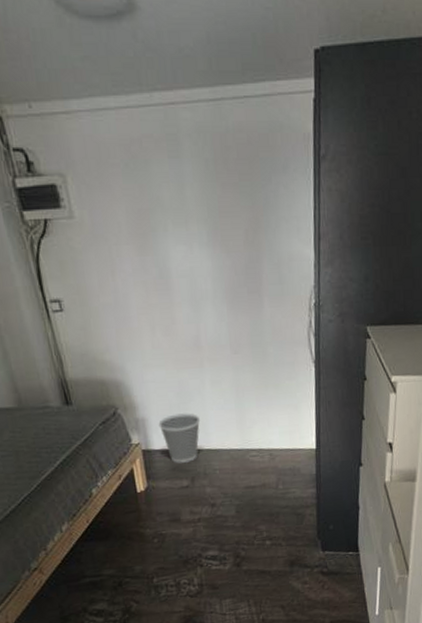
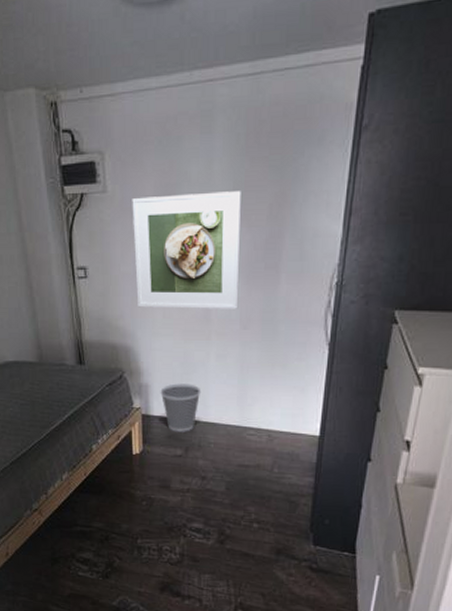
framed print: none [103,217,227,339] -> present [132,191,241,309]

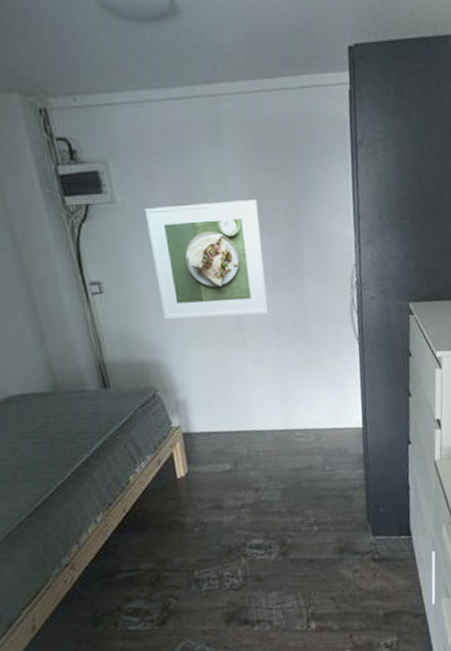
wastebasket: present [160,383,202,432] -> none [199,393,243,446]

